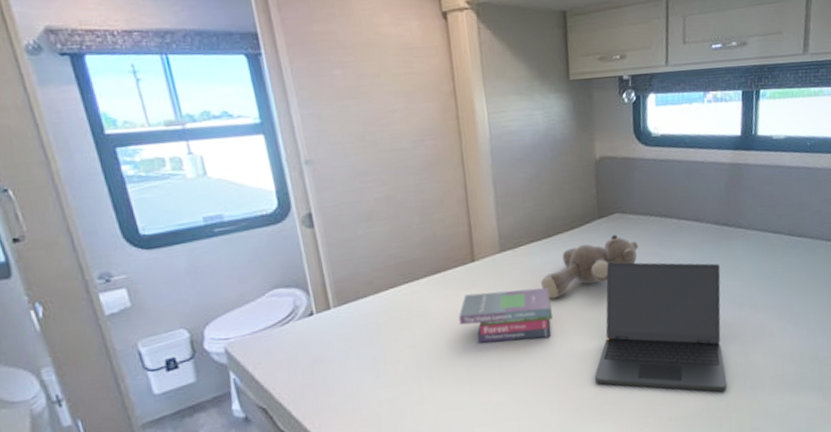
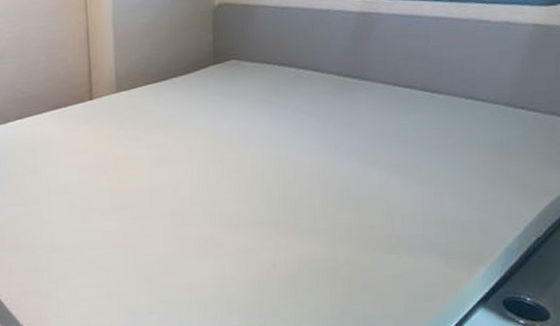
books: present [458,288,554,343] -> none [76,128,164,176]
stuffed bear: present [540,234,639,299] -> none [152,81,254,139]
laptop: present [594,262,728,392] -> none [199,108,339,245]

